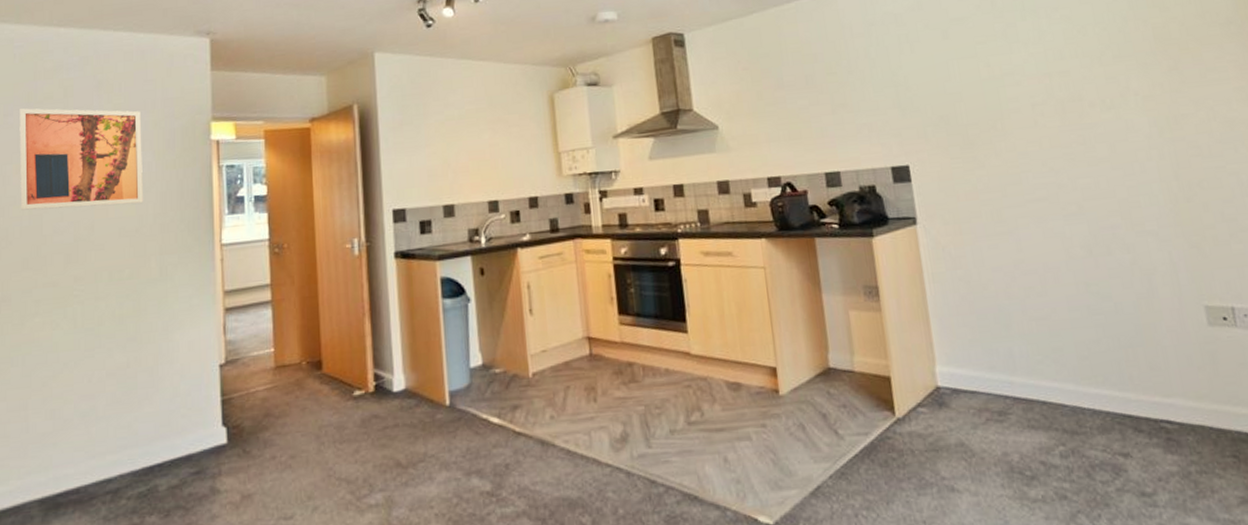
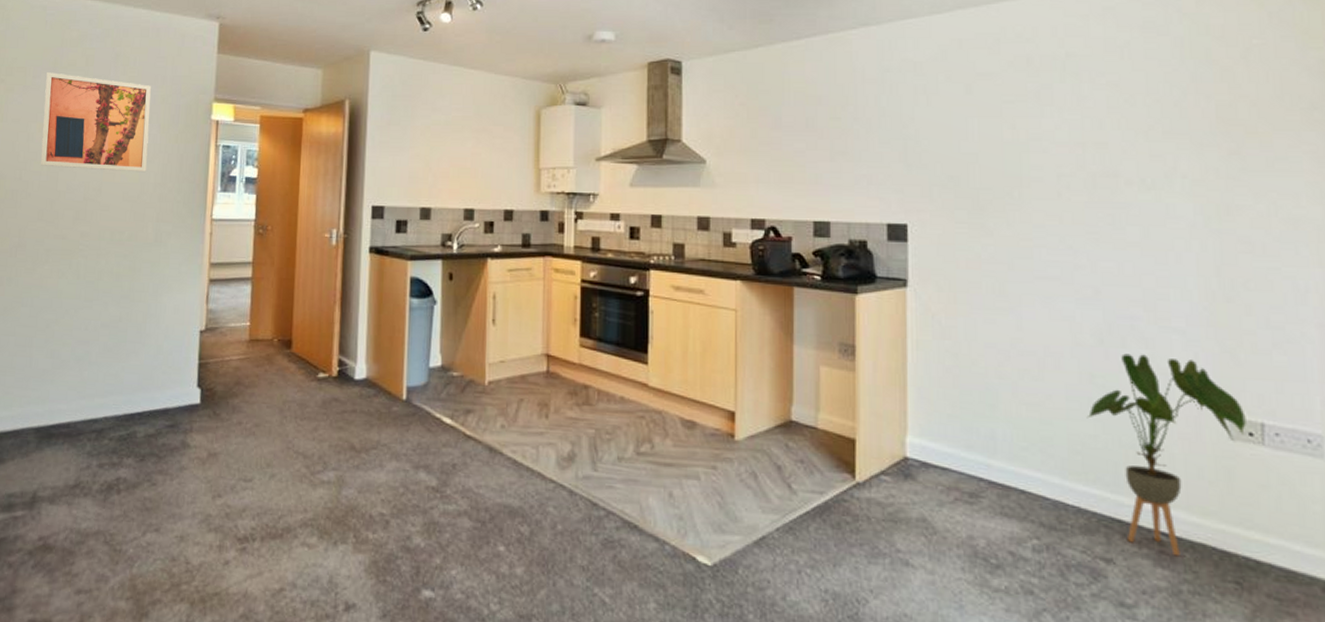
house plant: none [1088,258,1220,441] -> present [1086,353,1246,557]

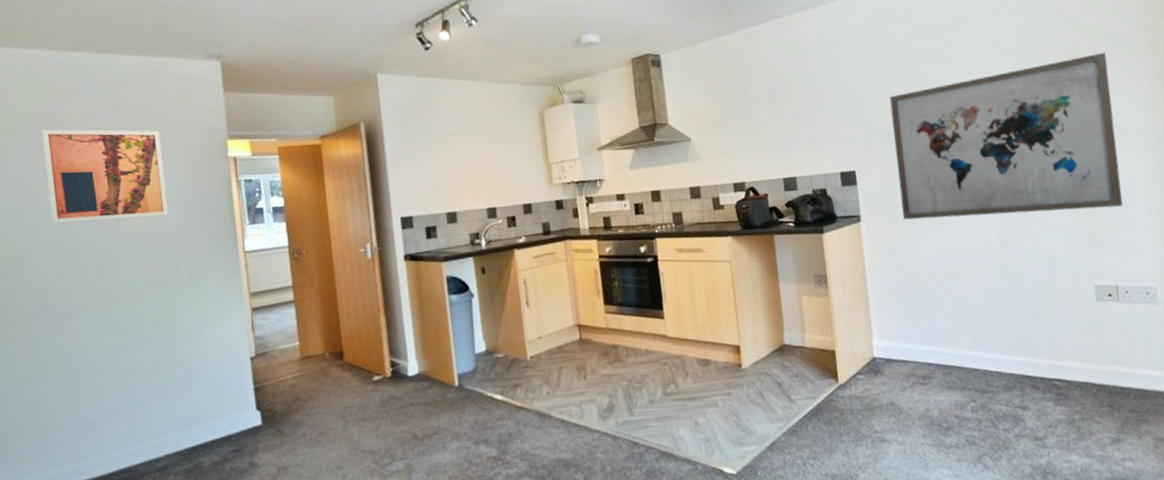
wall art: none [962,118,1282,319] -> present [889,53,1123,220]
house plant: present [1086,353,1246,557] -> none [999,246,1107,395]

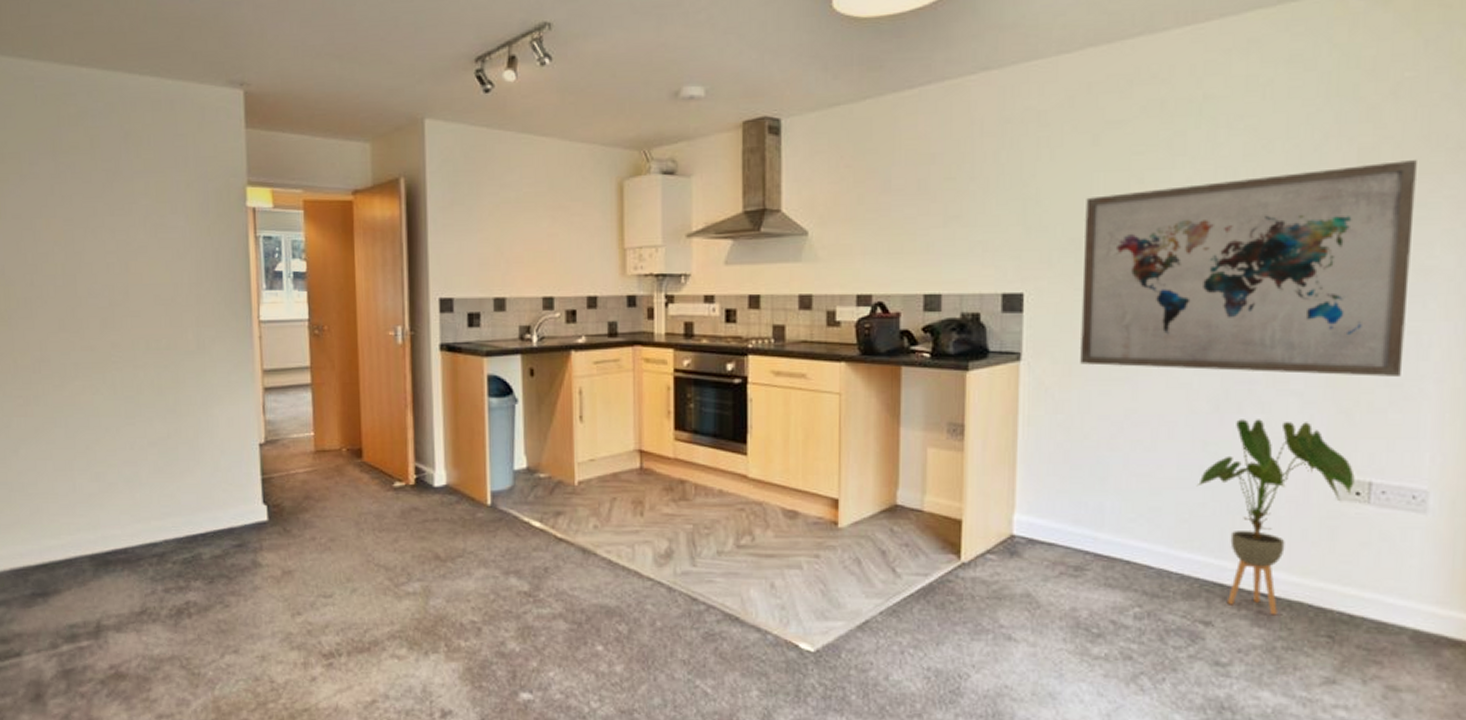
wall art: present [42,129,168,225] -> none [45,157,178,272]
house plant: none [999,246,1107,395] -> present [1196,419,1355,616]

